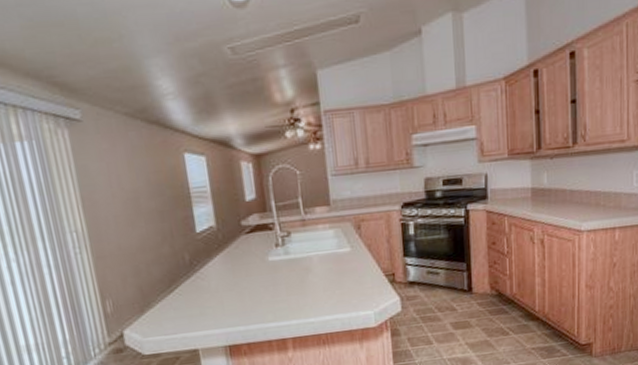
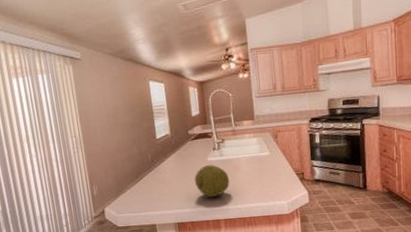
fruit: none [250,266,298,310] -> present [194,165,230,198]

